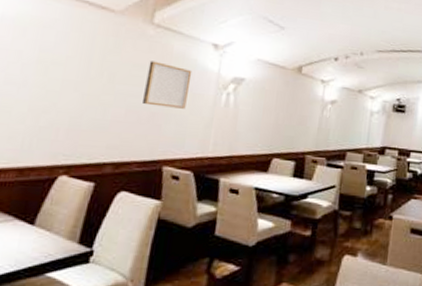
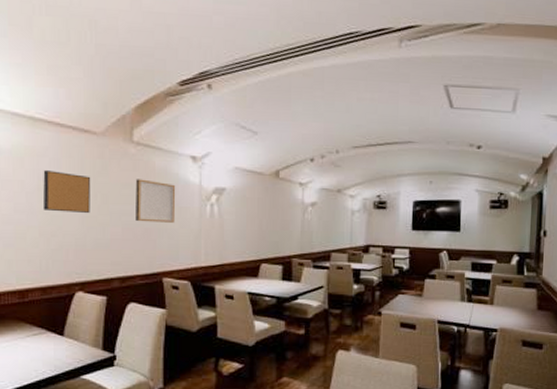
wall art: none [38,42,101,91] -> present [42,170,91,213]

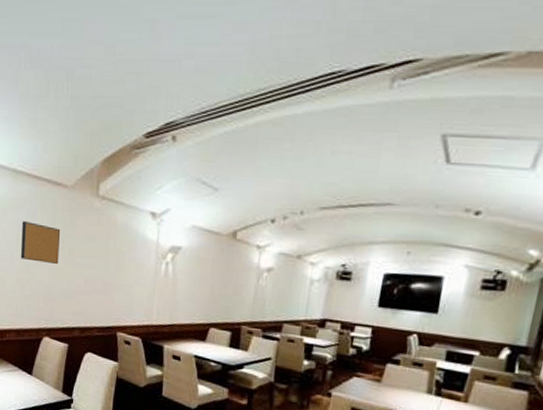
wall art: present [135,179,176,223] -> none [97,233,135,279]

